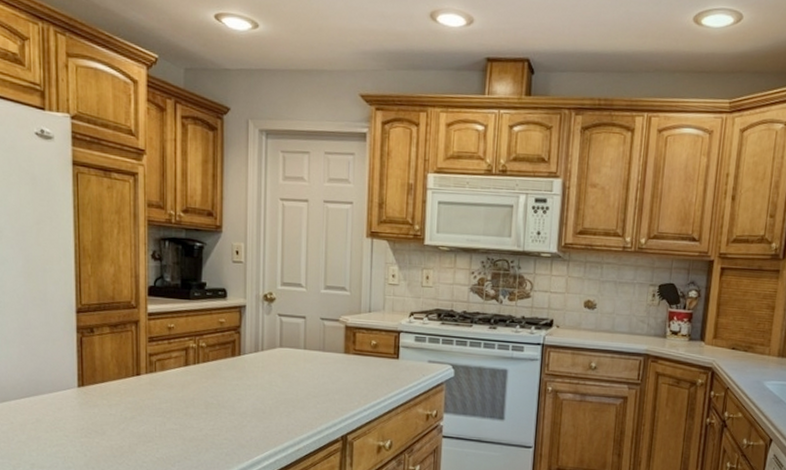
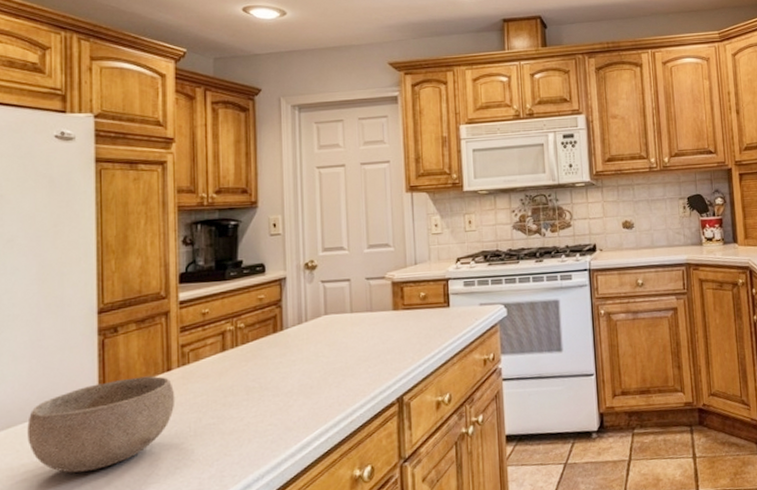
bowl: none [19,376,143,451] -> present [27,375,175,473]

